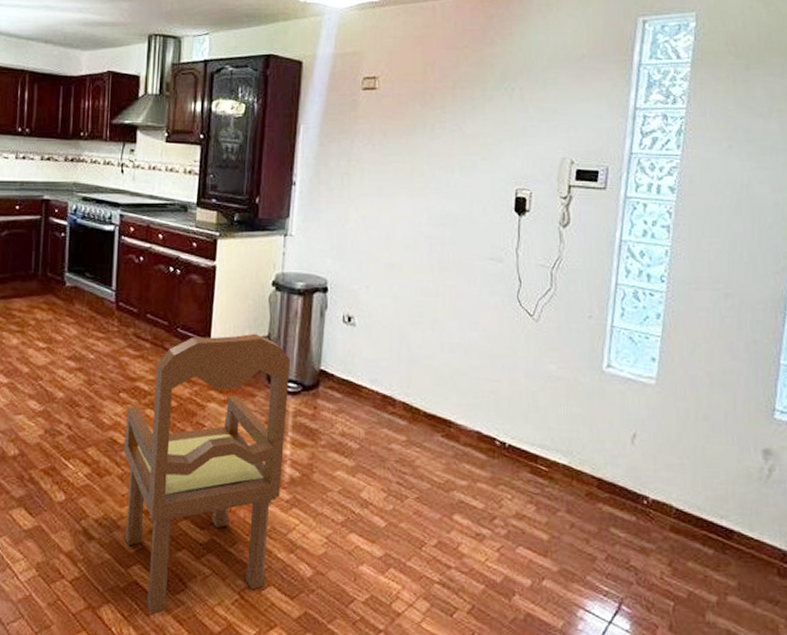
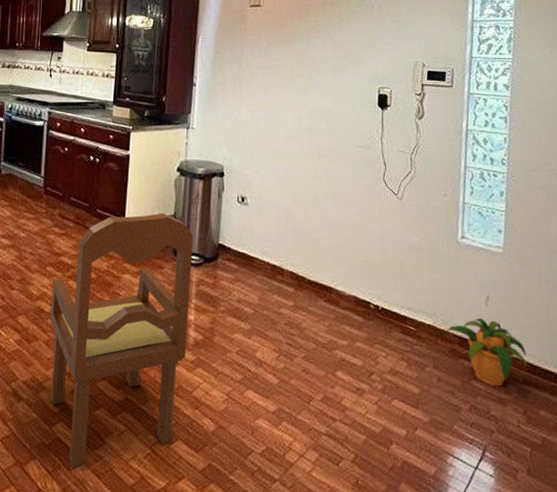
potted plant: none [583,458,677,535] -> present [446,318,528,387]

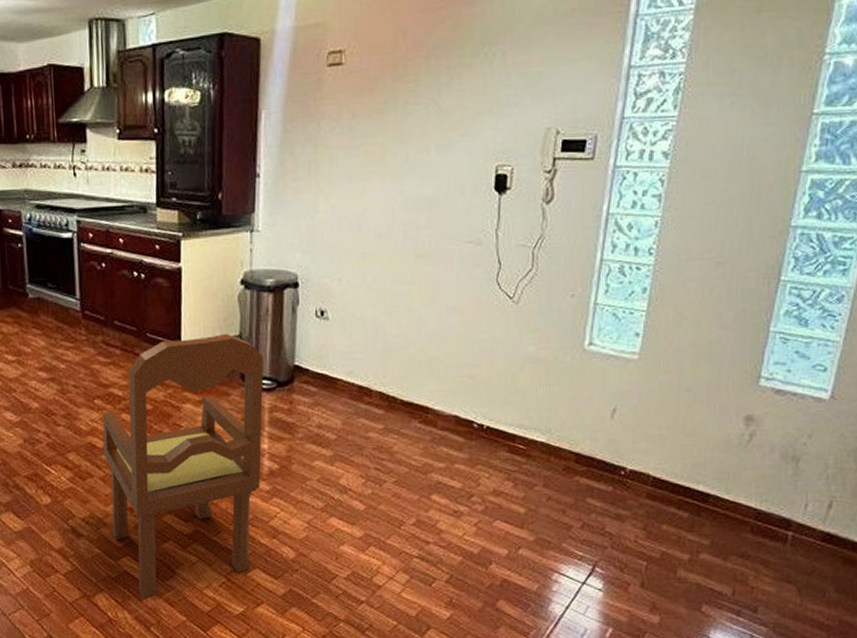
potted plant: present [446,318,528,387] -> none [561,433,654,503]

